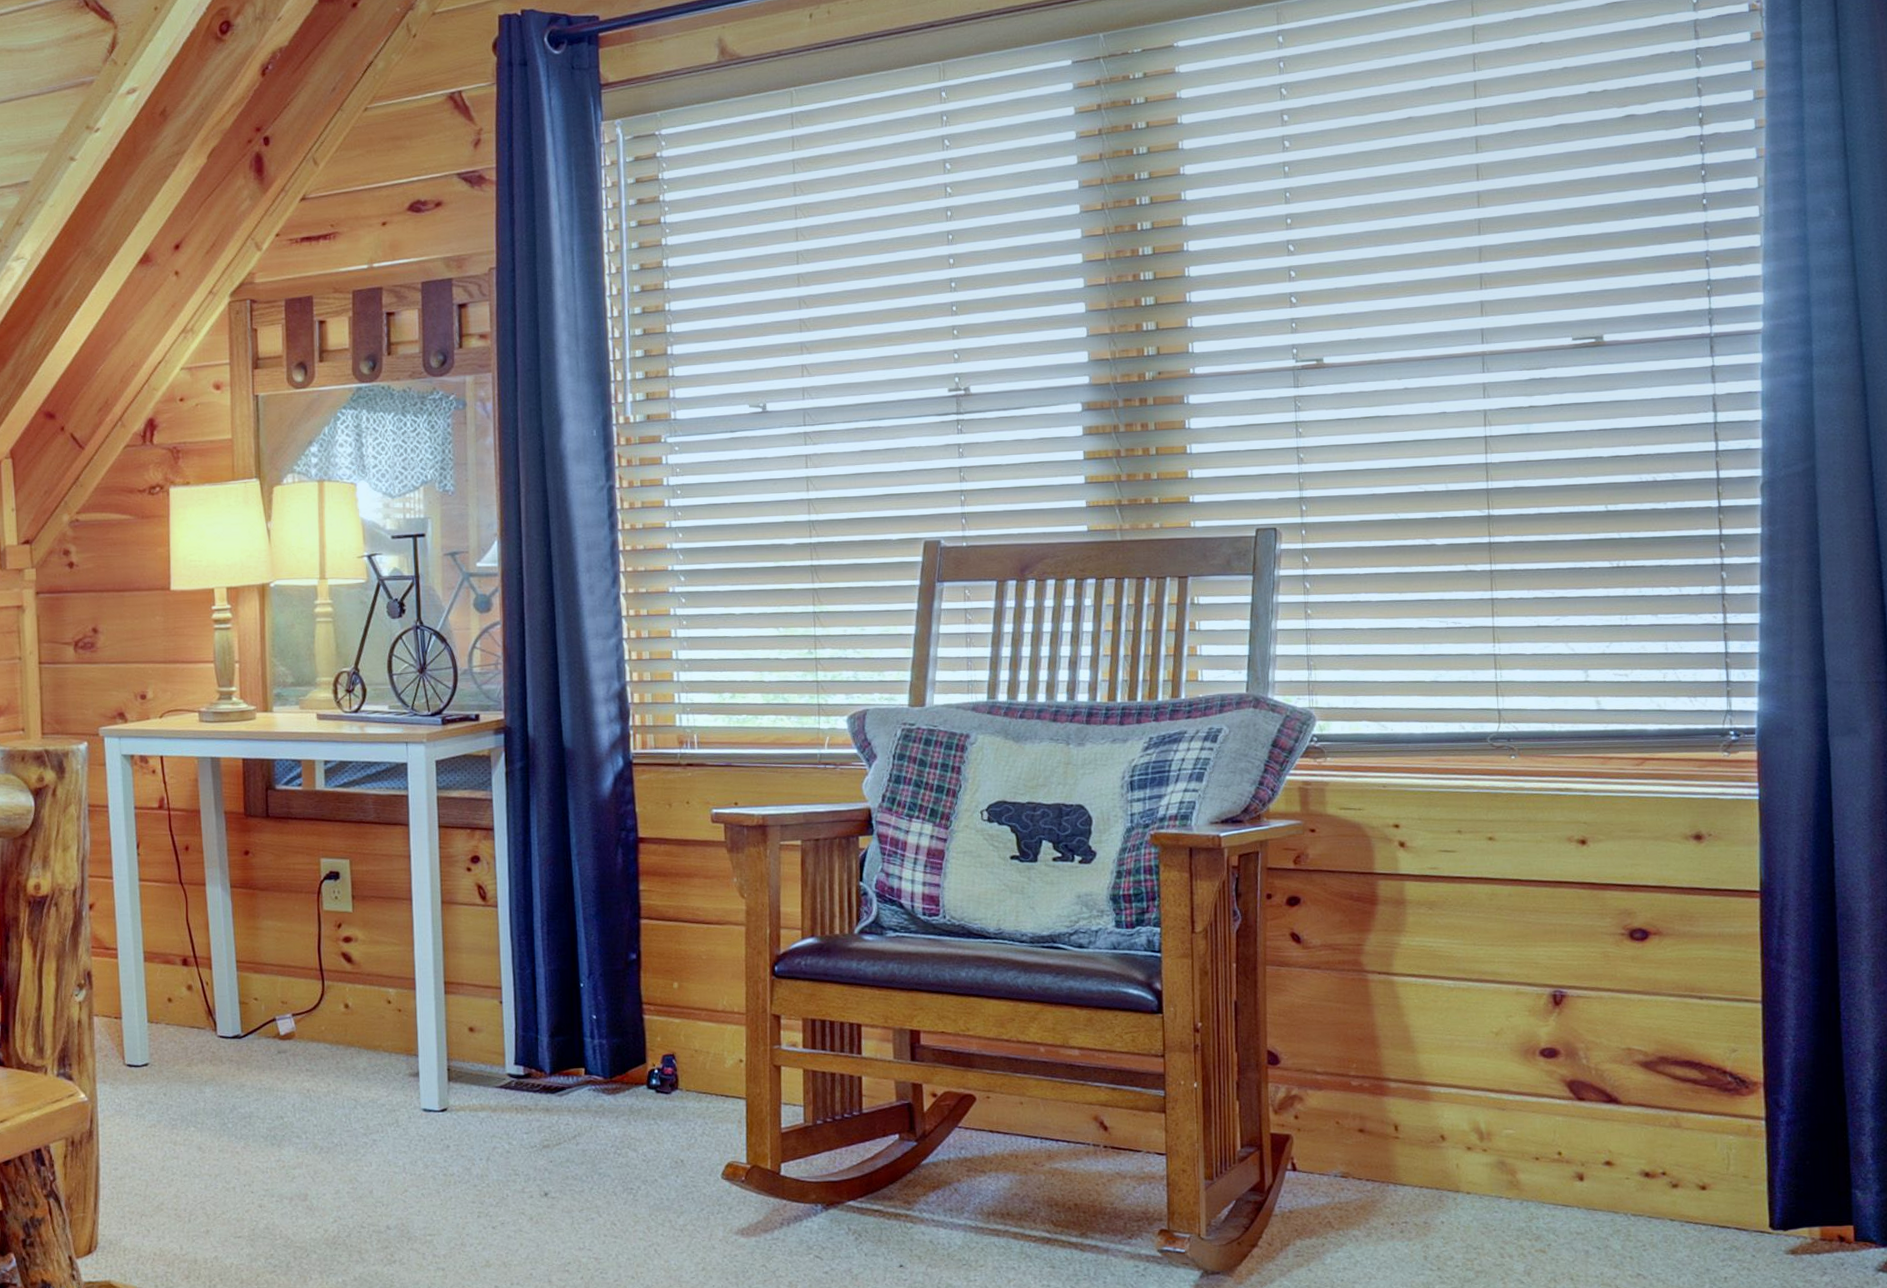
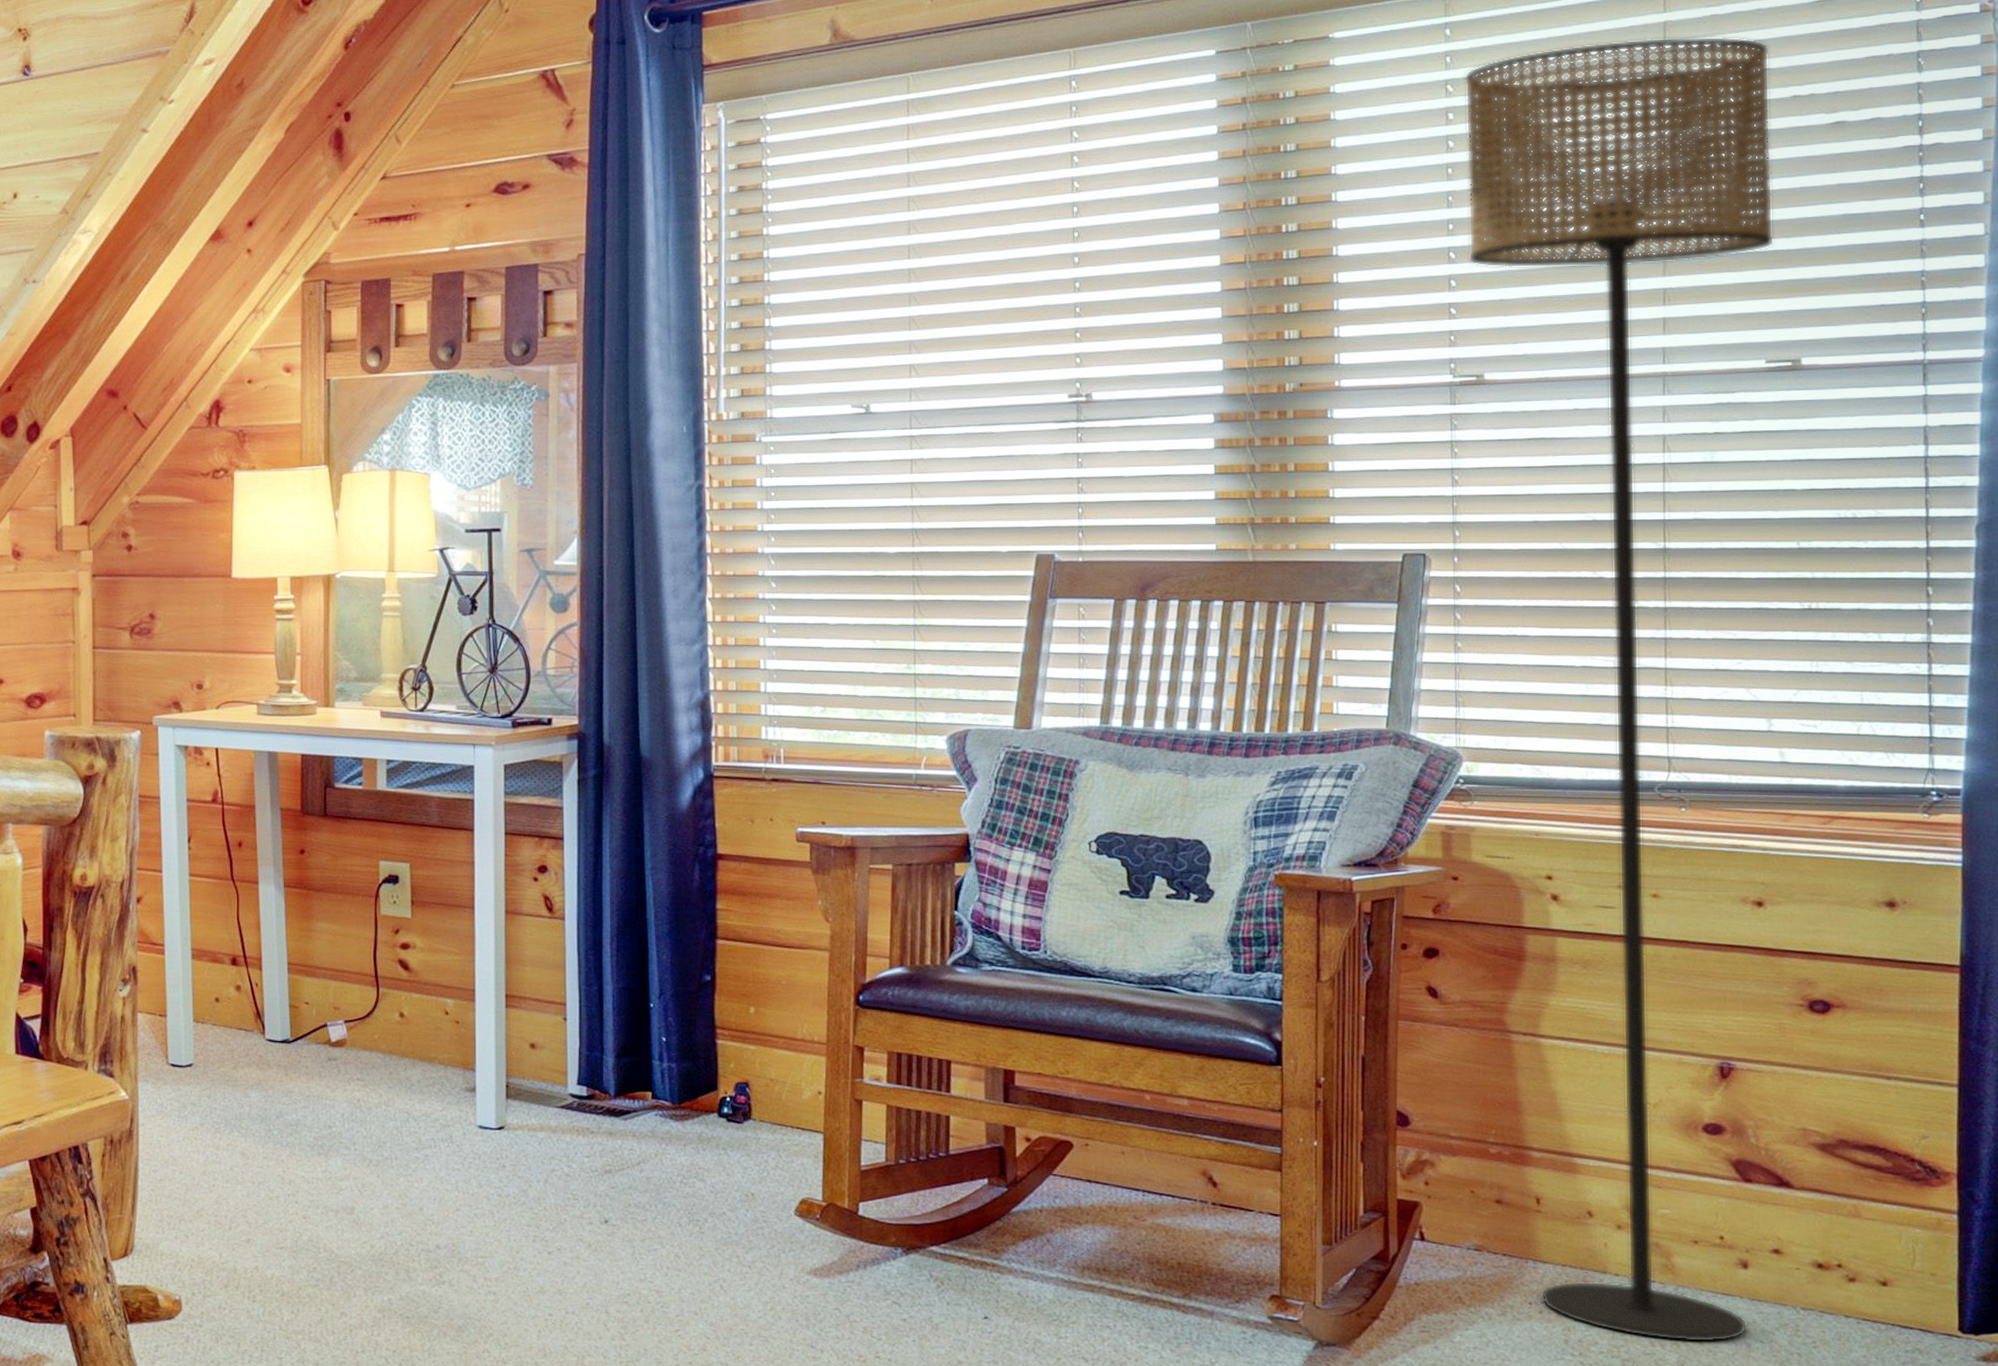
floor lamp: none [1296,38,1585,1252] -> present [1464,36,1775,1343]

